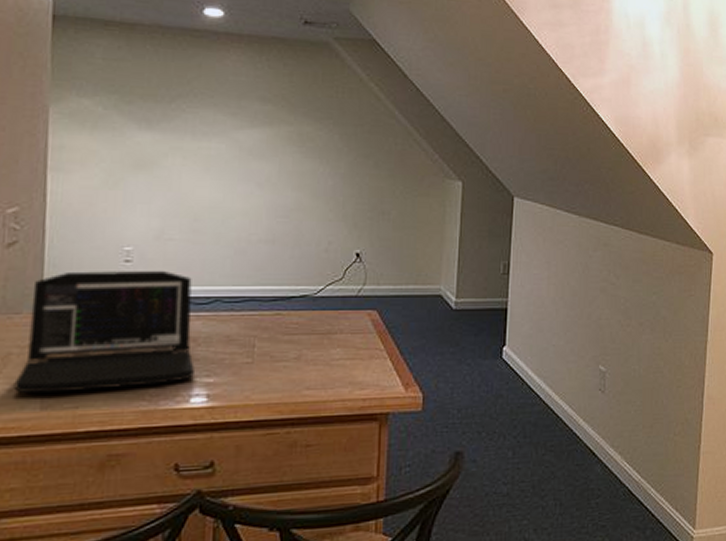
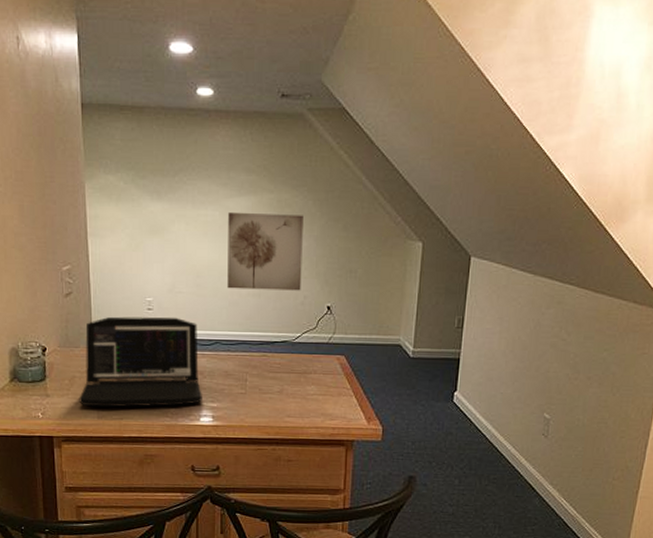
wall art: none [233,144,328,236] -> present [227,211,303,291]

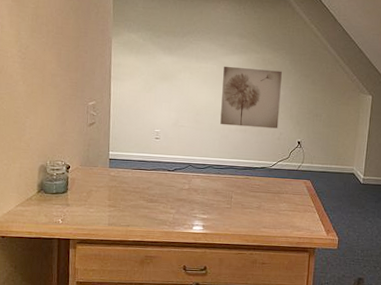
laptop: present [79,316,202,408] -> none [94,143,196,217]

